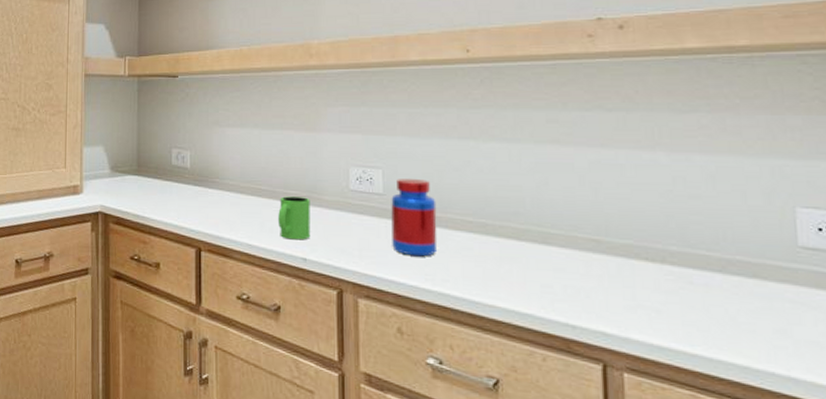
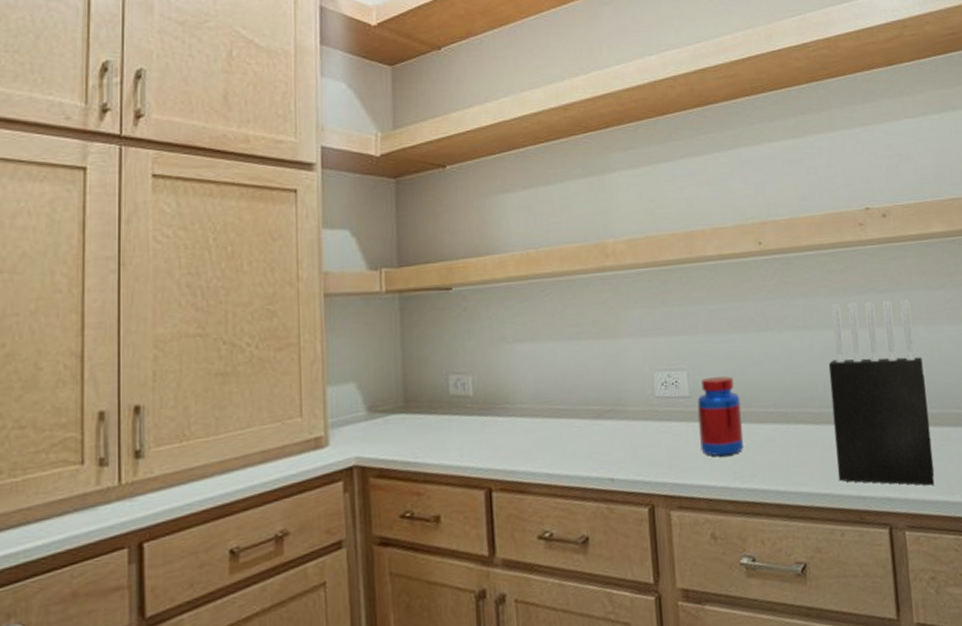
mug: present [278,196,311,240] -> none [580,411,617,461]
knife block: none [539,119,668,330] -> present [828,299,935,486]

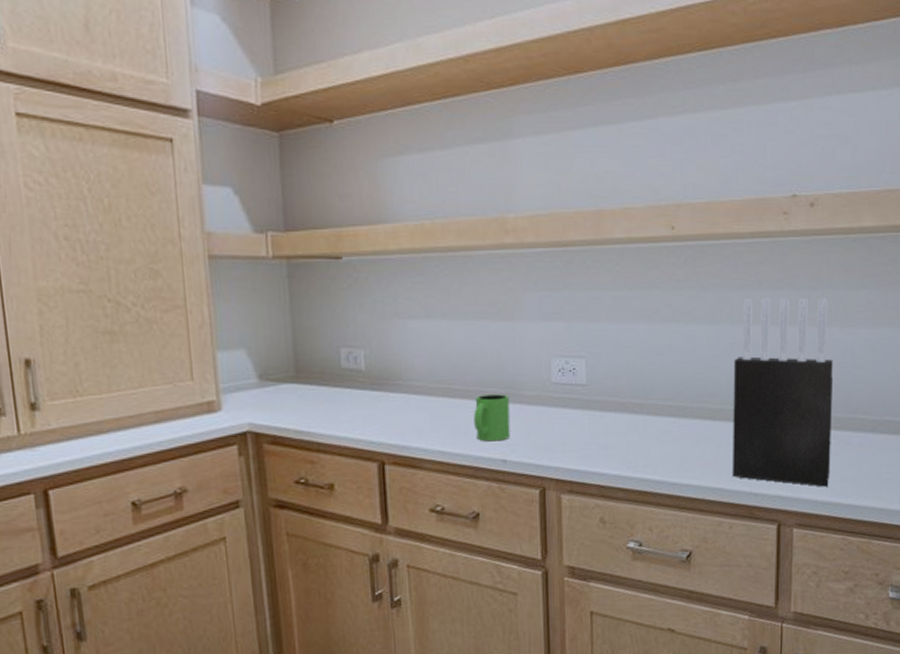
mug: none [580,411,617,461] -> present [474,394,510,442]
jar: present [697,376,744,457] -> none [594,367,640,446]

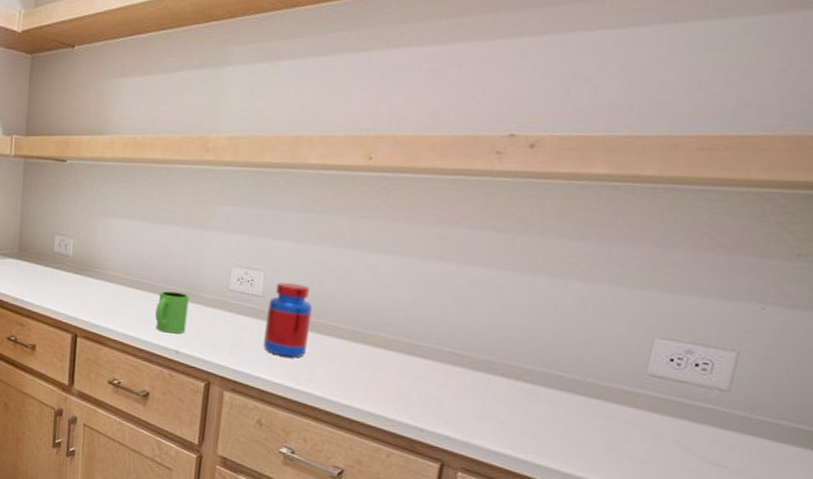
jar: none [594,367,640,446] -> present [263,282,313,358]
knife block: present [731,298,834,487] -> none [397,235,535,438]

